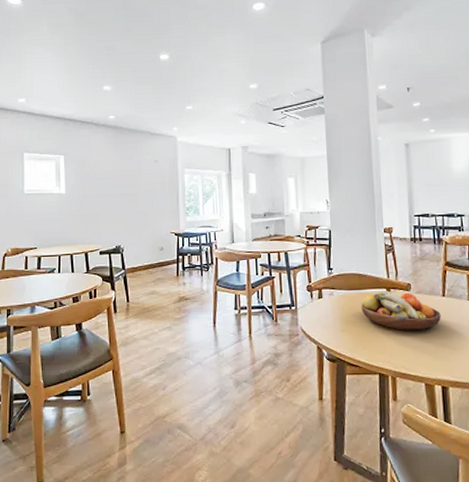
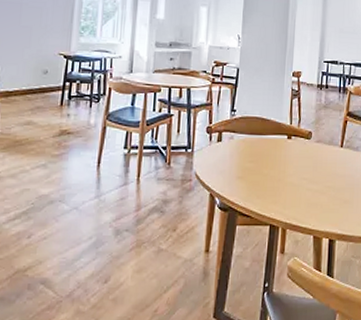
fruit bowl: present [361,290,441,330] -> none [260,137,337,181]

